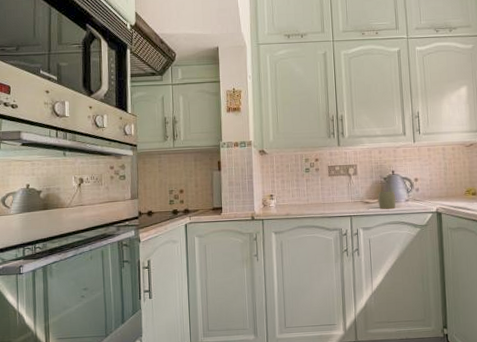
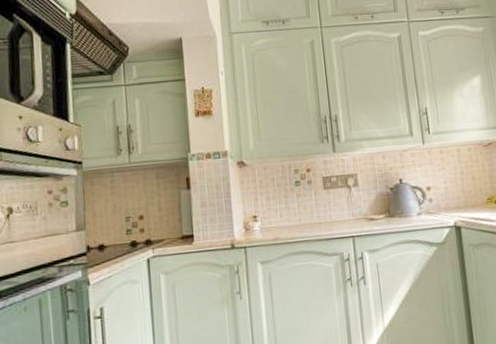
mug: present [378,191,396,210] -> none [384,203,407,227]

